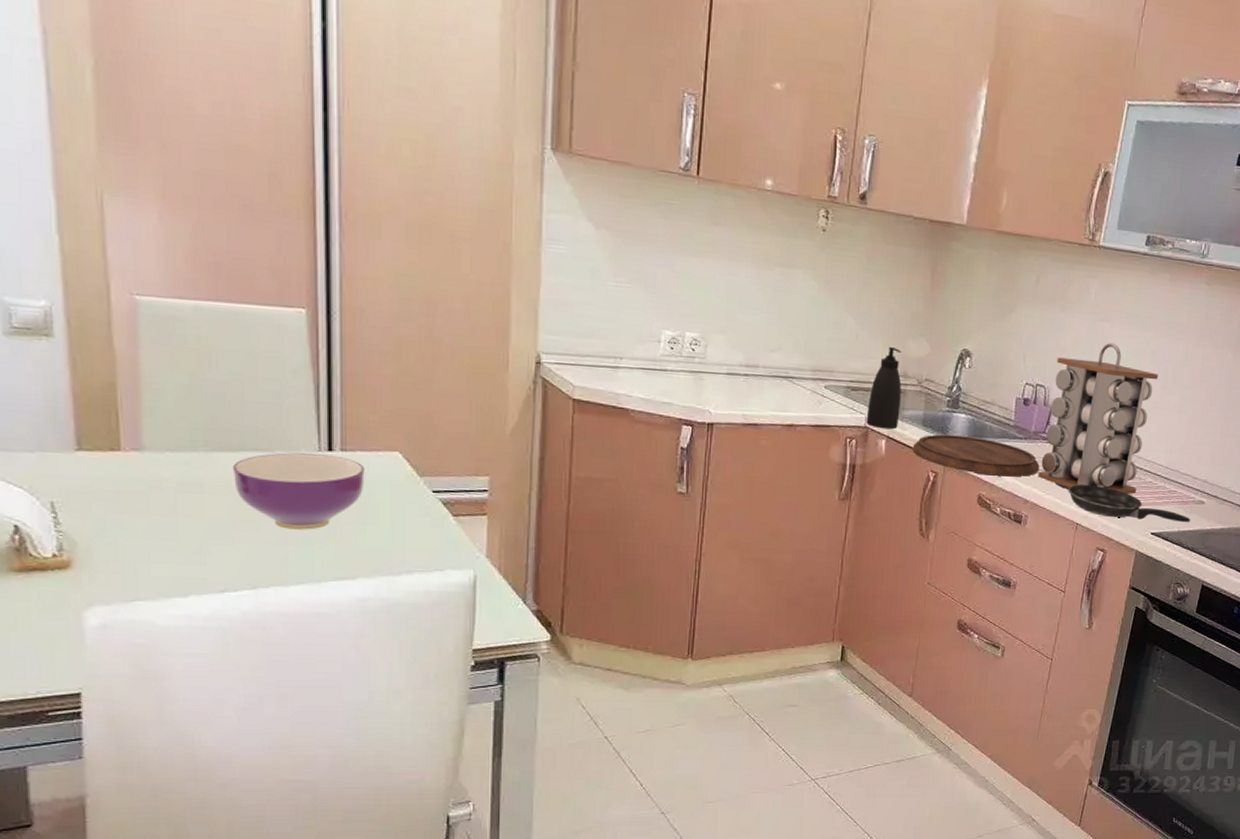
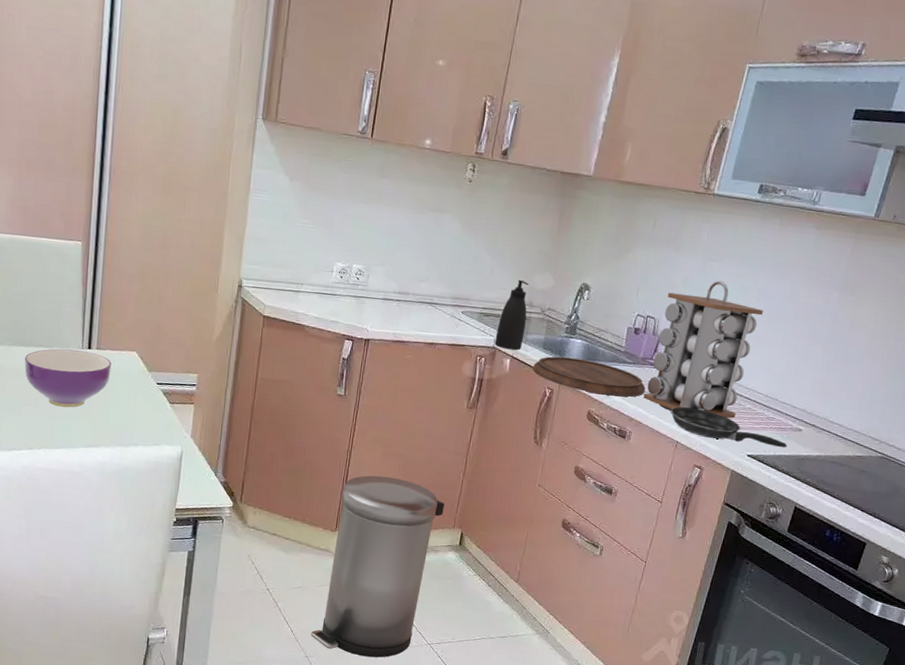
pedal bin: none [665,587,820,804] -> present [310,475,444,658]

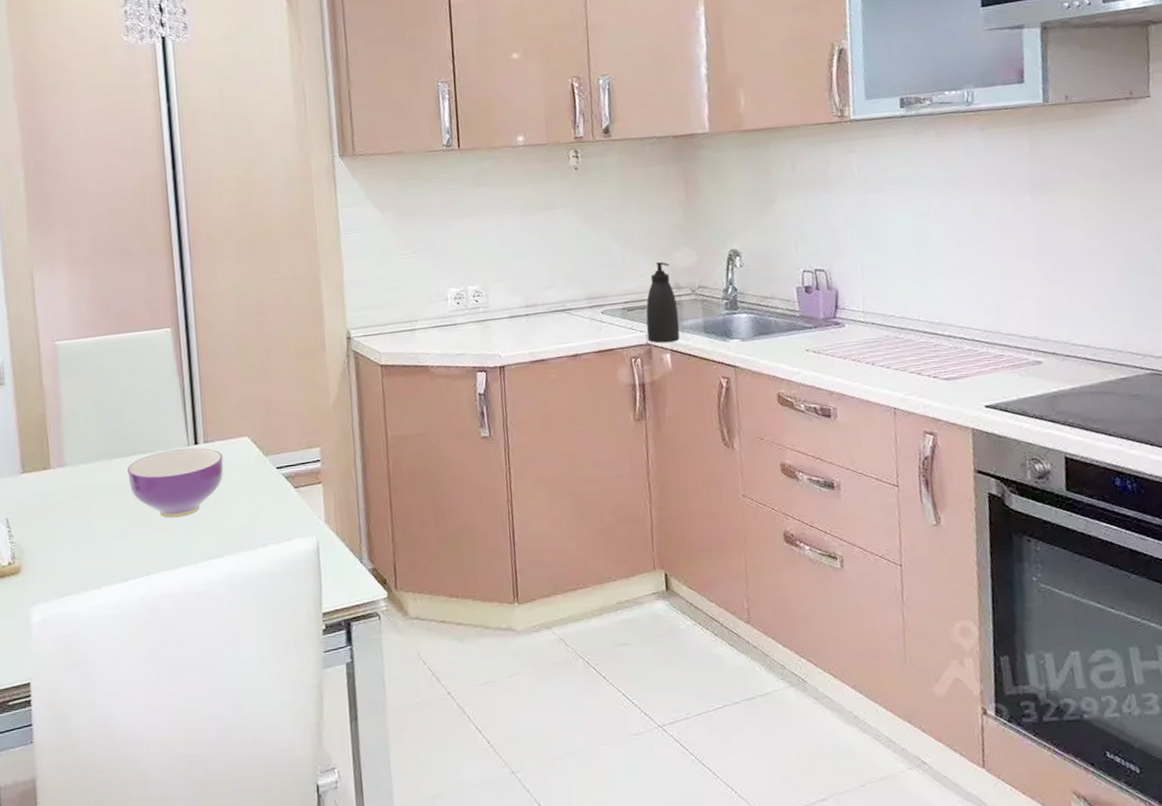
pedal bin: present [310,475,444,658] -> none [511,522,638,759]
cutting board: present [532,356,646,397] -> none [698,334,839,373]
spice rack: present [643,280,764,419] -> none [831,211,956,373]
frying pan: present [671,407,788,448] -> none [876,363,1031,397]

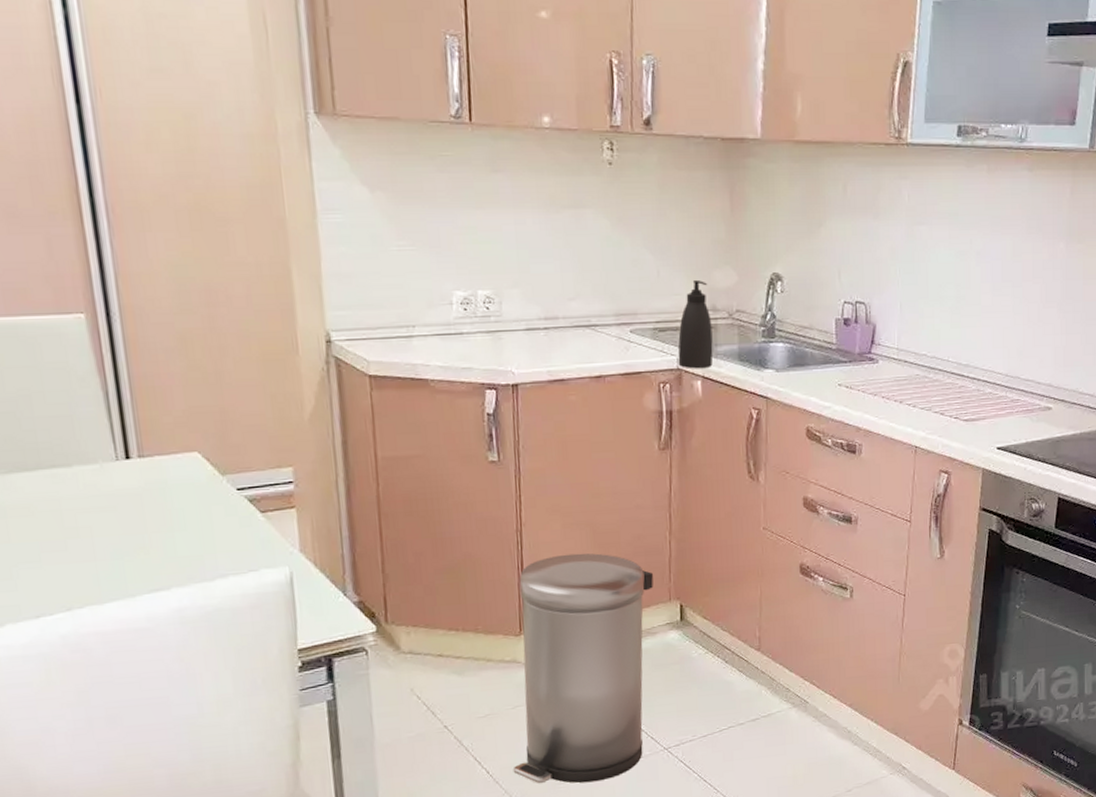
bowl: present [126,448,224,518] -> none [31,463,167,545]
pedal bin: none [511,522,638,759] -> present [513,553,653,784]

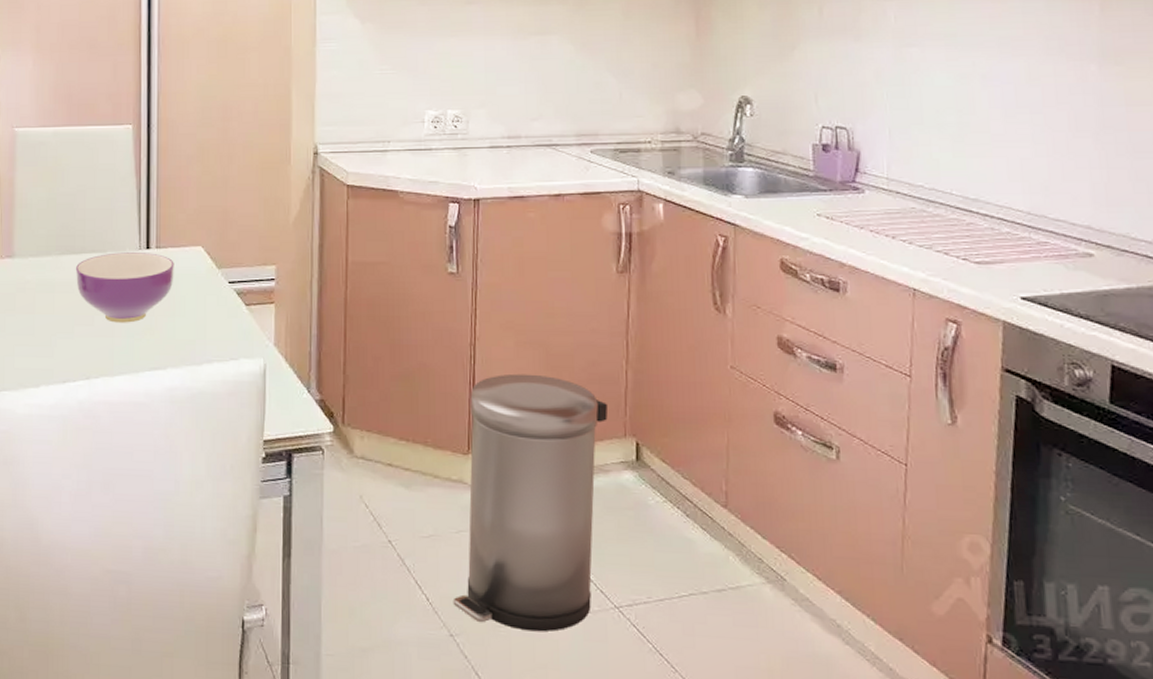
bowl: none [31,463,167,545] -> present [75,252,174,323]
soap dispenser: present [678,279,713,369] -> none [639,102,677,192]

